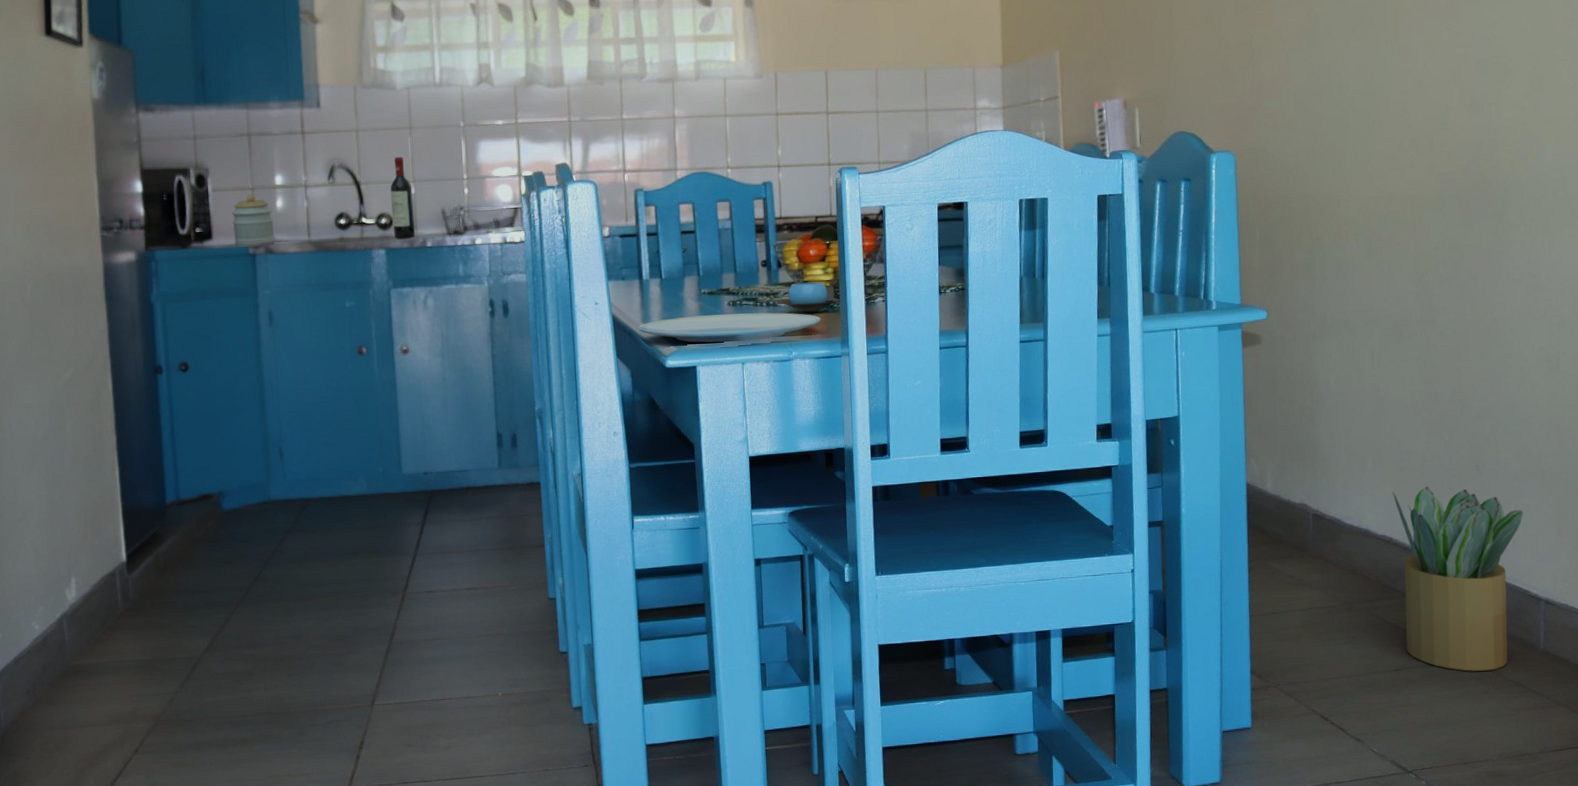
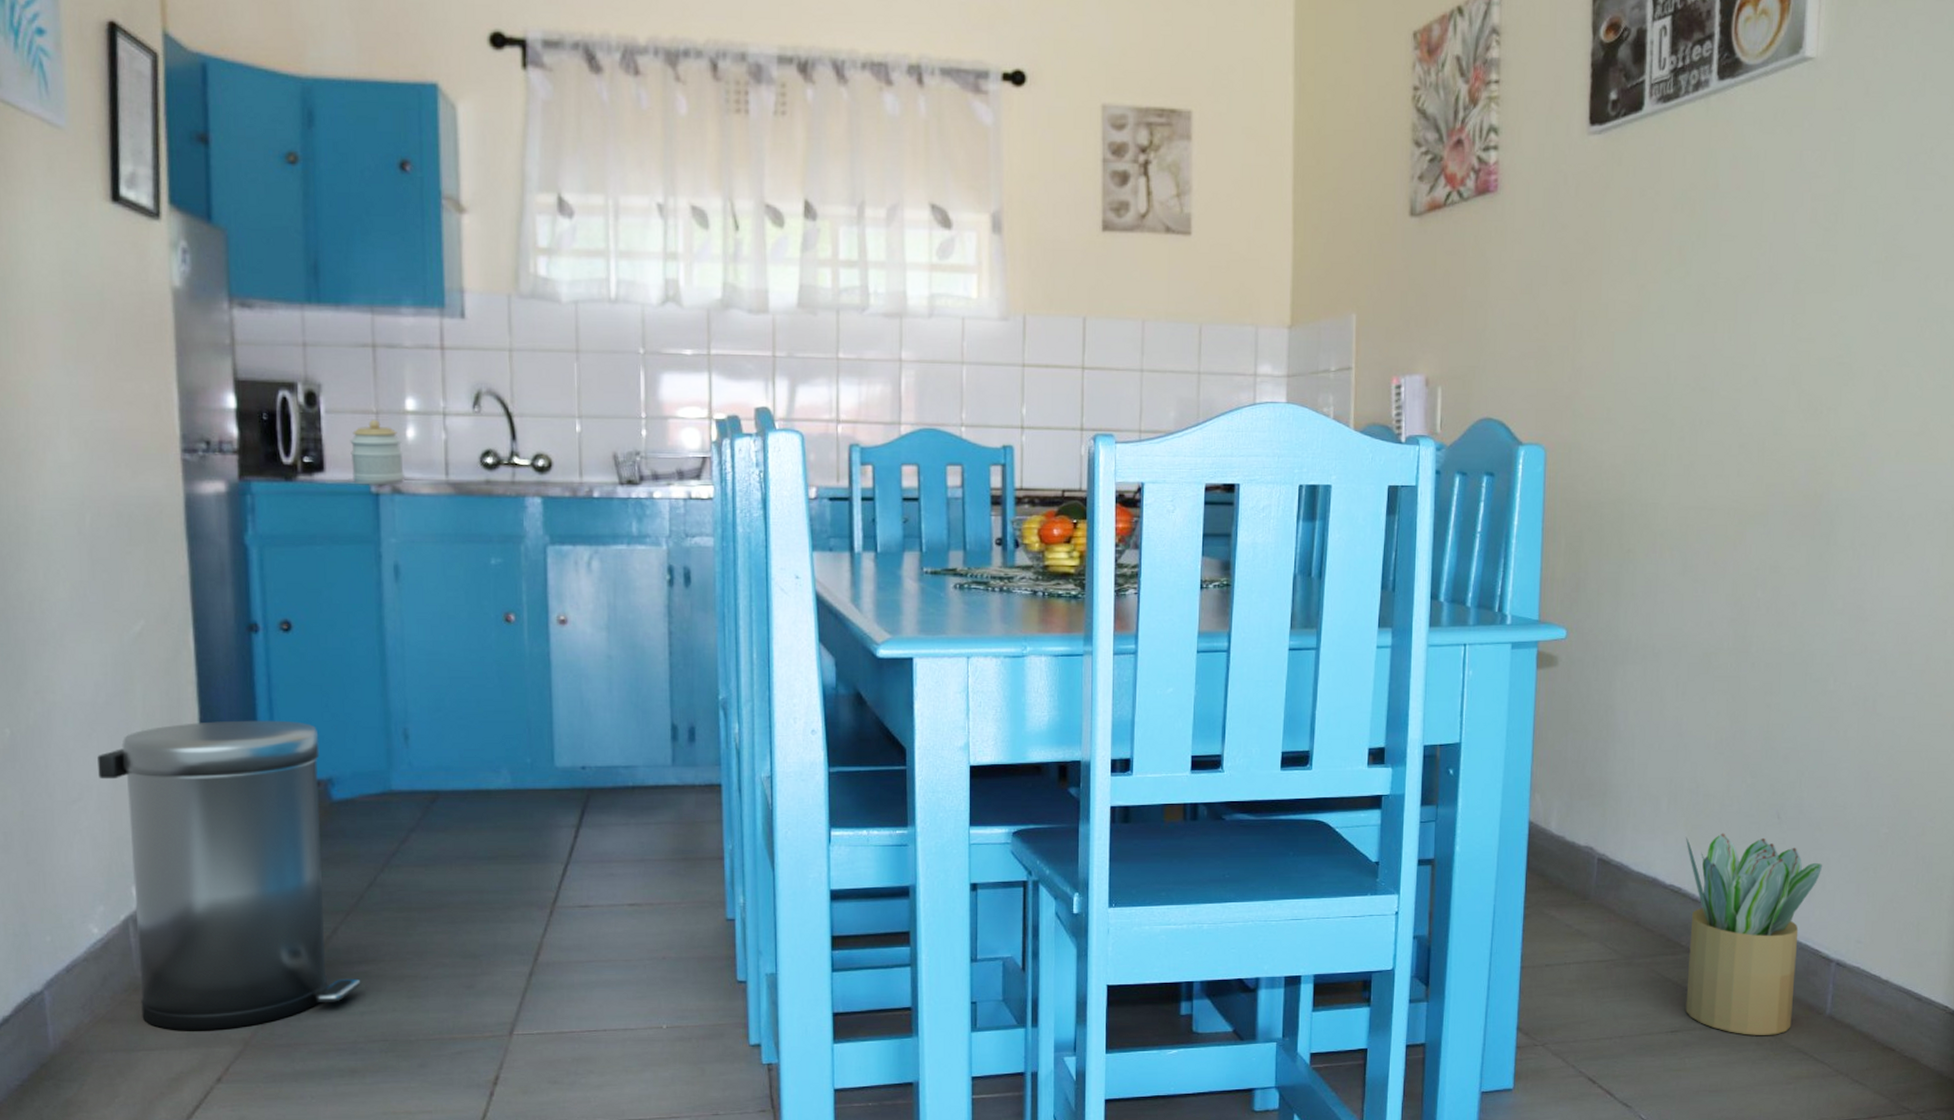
pedal bin: none [38,445,249,710] -> present [97,720,361,1031]
wine bottle: present [390,157,416,240] -> none [549,386,580,486]
plate: present [639,312,822,343] -> none [847,599,1063,632]
cup: present [777,282,840,313] -> none [1012,566,1086,602]

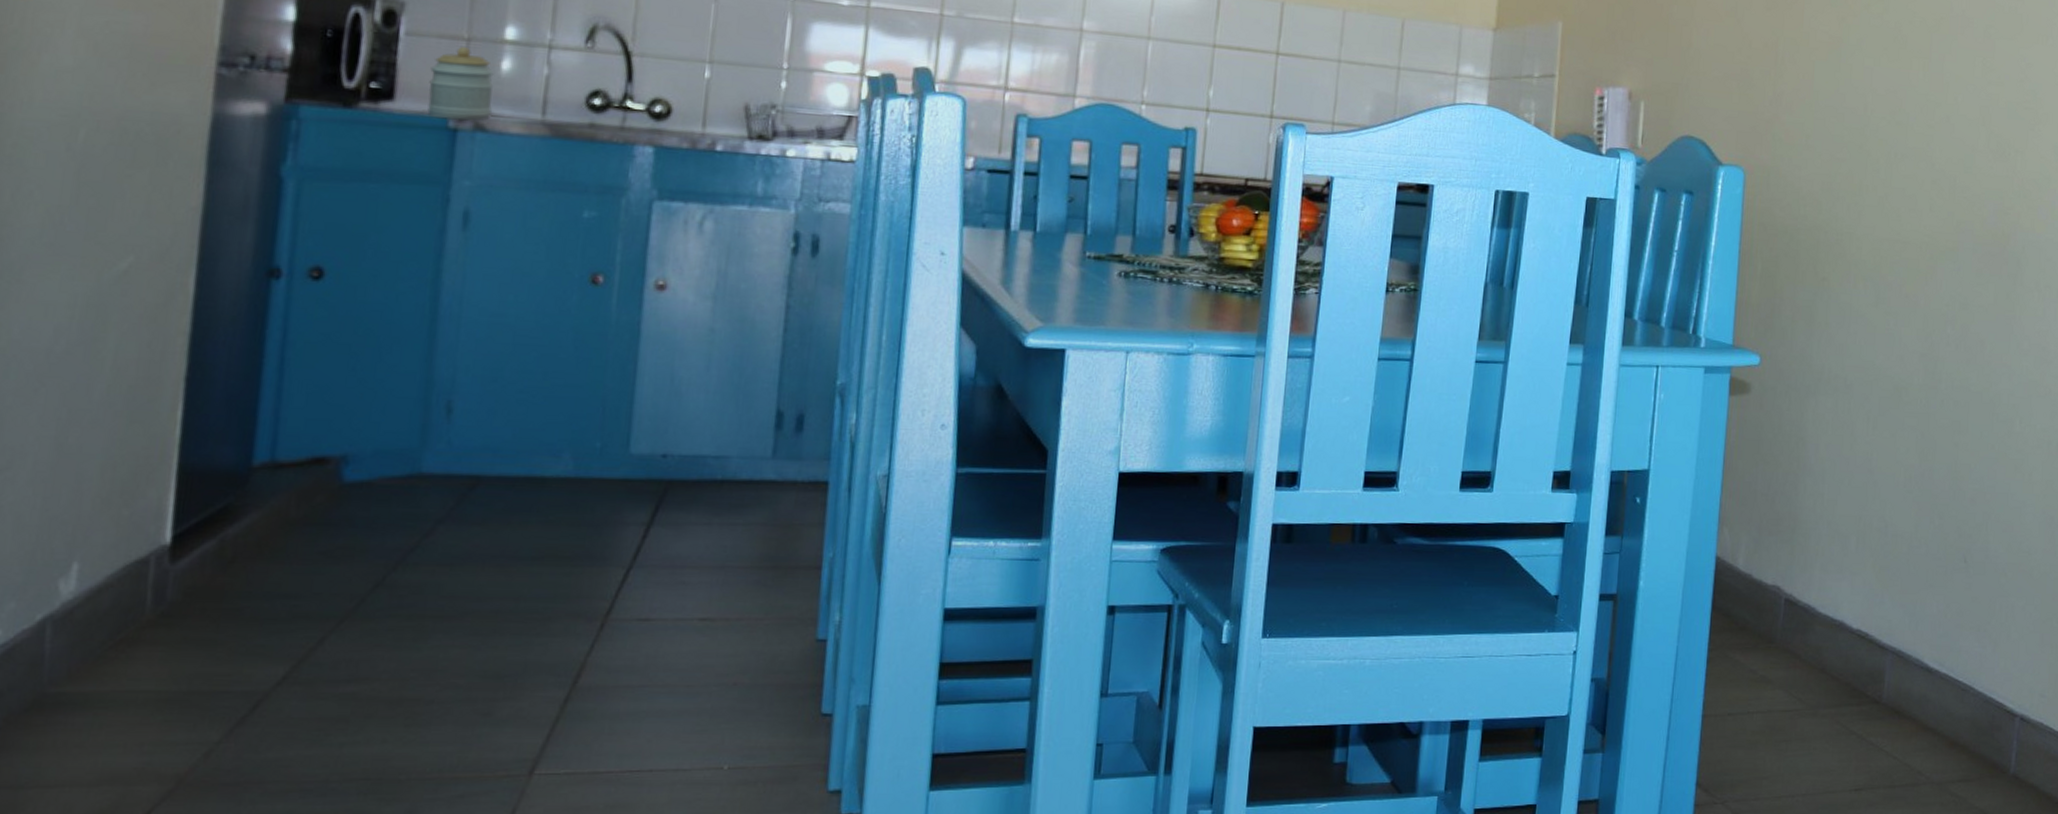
pedal bin: present [97,720,361,1031] -> none [38,381,346,764]
potted plant: present [1685,833,1823,1035] -> none [1870,576,2008,795]

